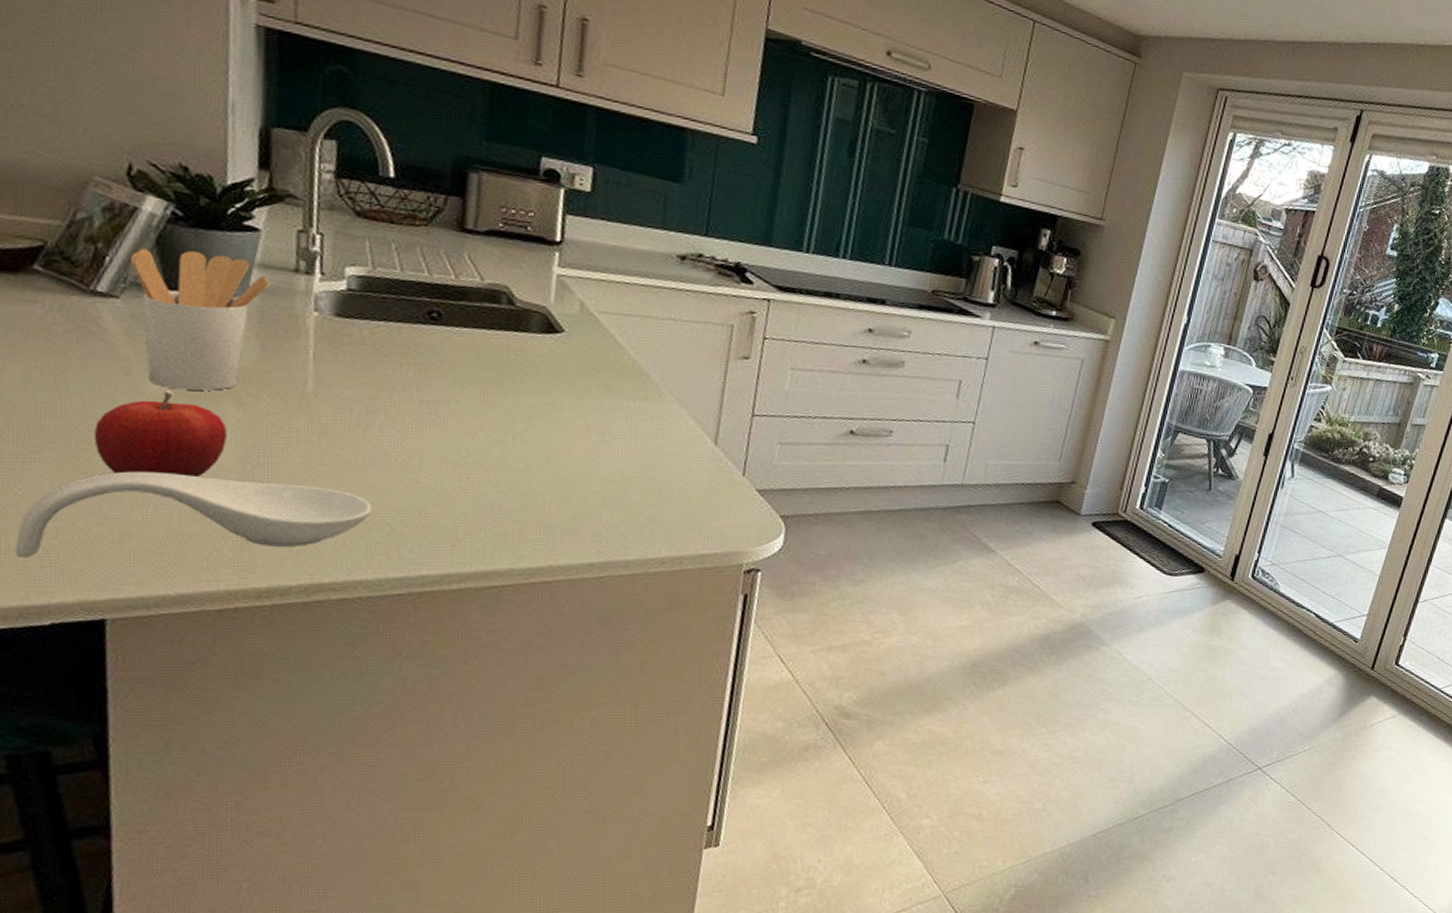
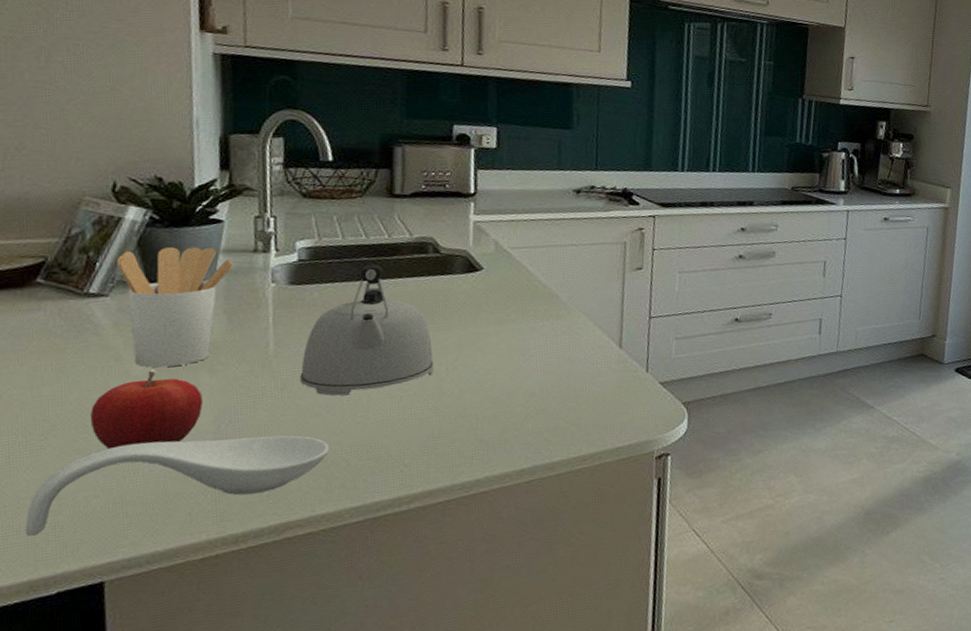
kettle: none [342,308,499,453] -> present [300,265,434,396]

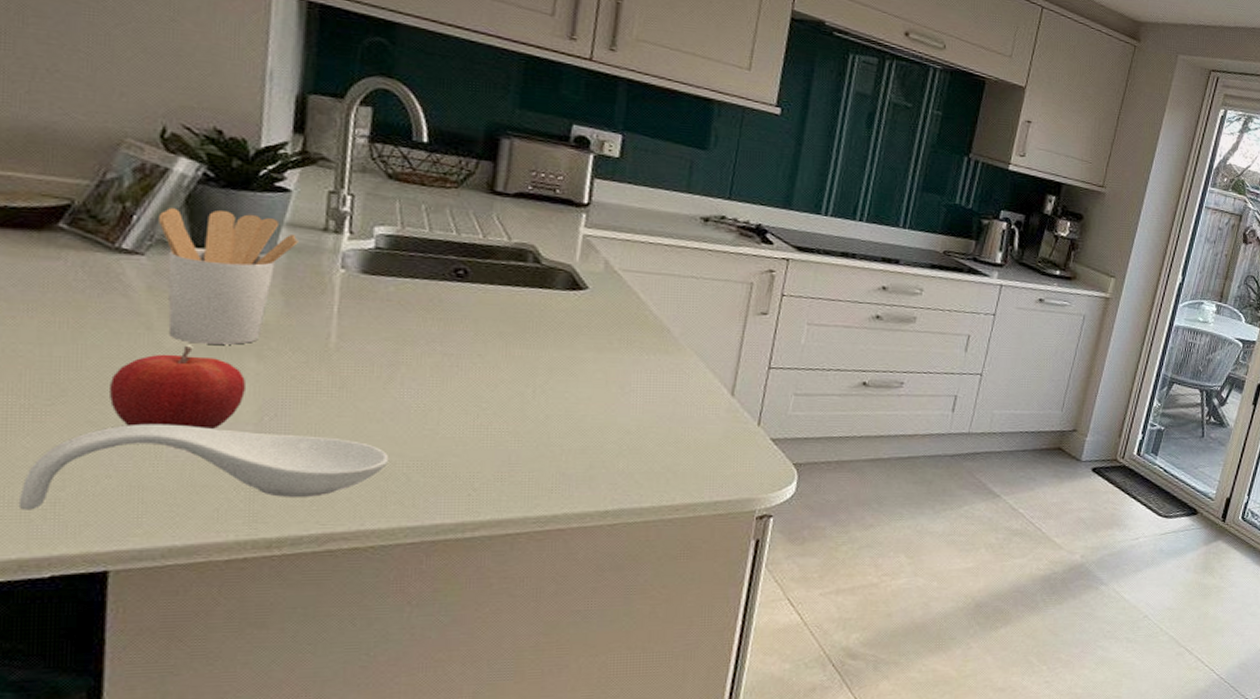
kettle: present [300,265,434,396] -> none [363,266,520,405]

